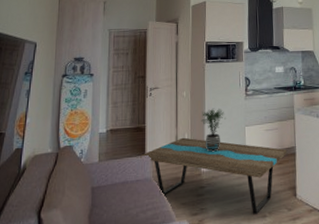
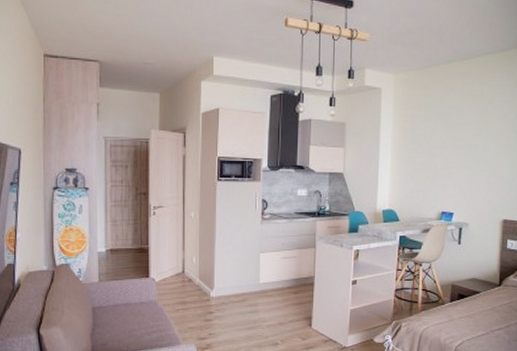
coffee table: present [140,137,287,214] -> none [144,261,305,341]
potted plant: present [201,108,225,152] -> none [211,231,238,278]

